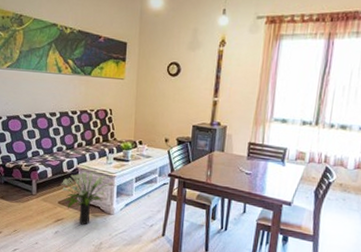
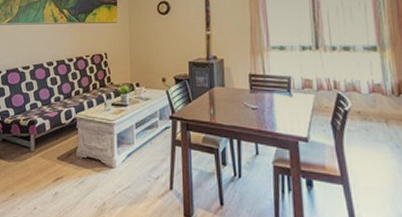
potted plant: present [61,172,113,225] -> none [59,121,112,183]

